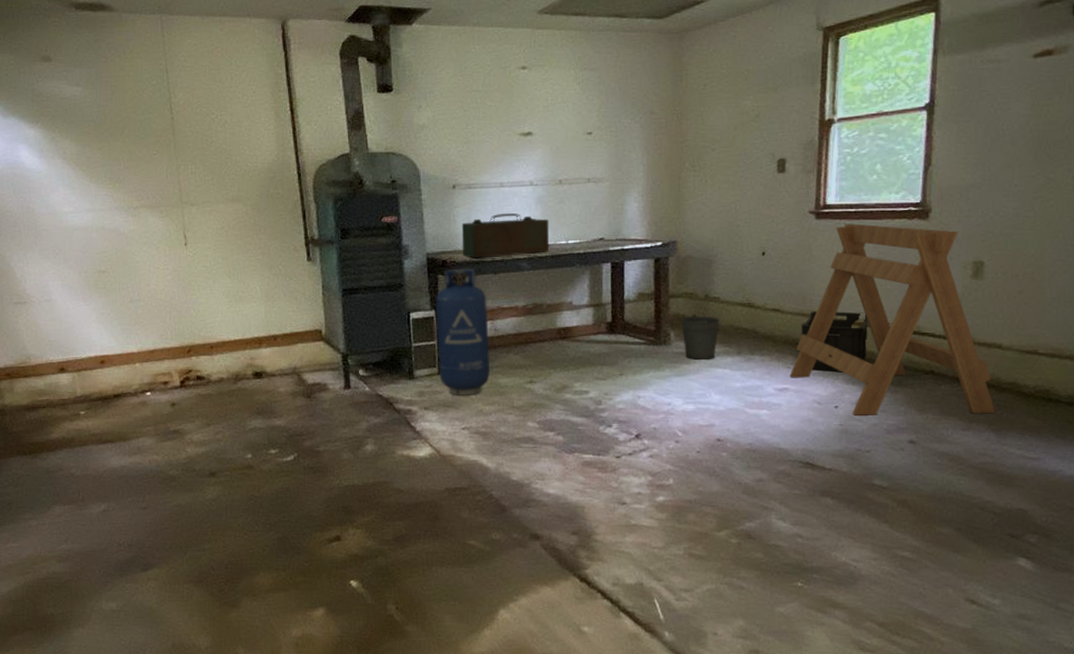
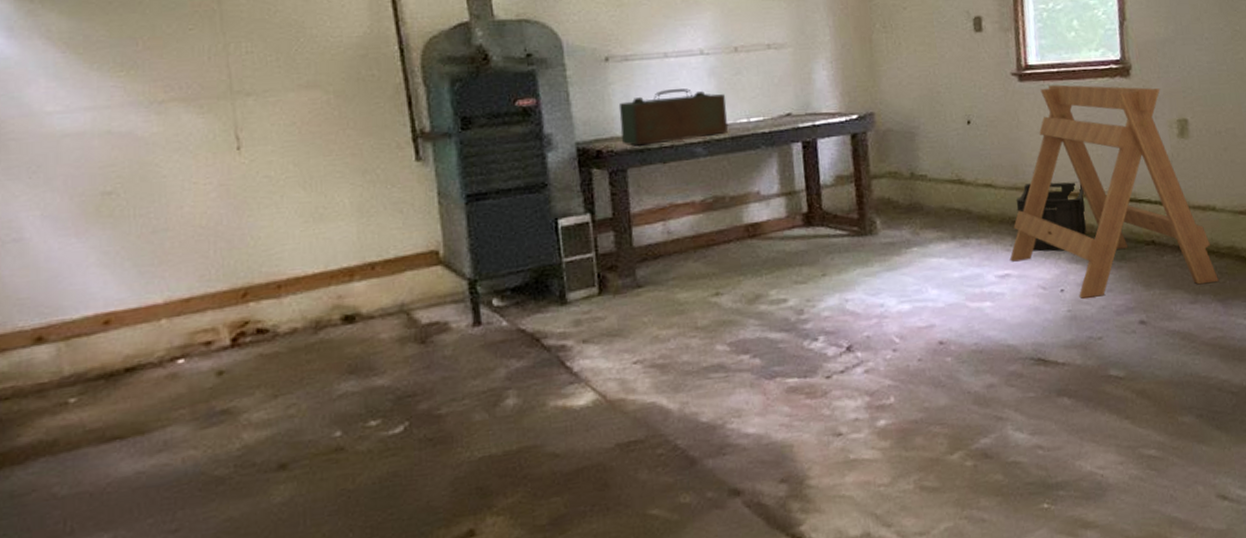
gas cylinder: present [435,268,491,396] -> none [590,158,666,321]
bucket: present [681,314,720,360] -> none [886,195,930,250]

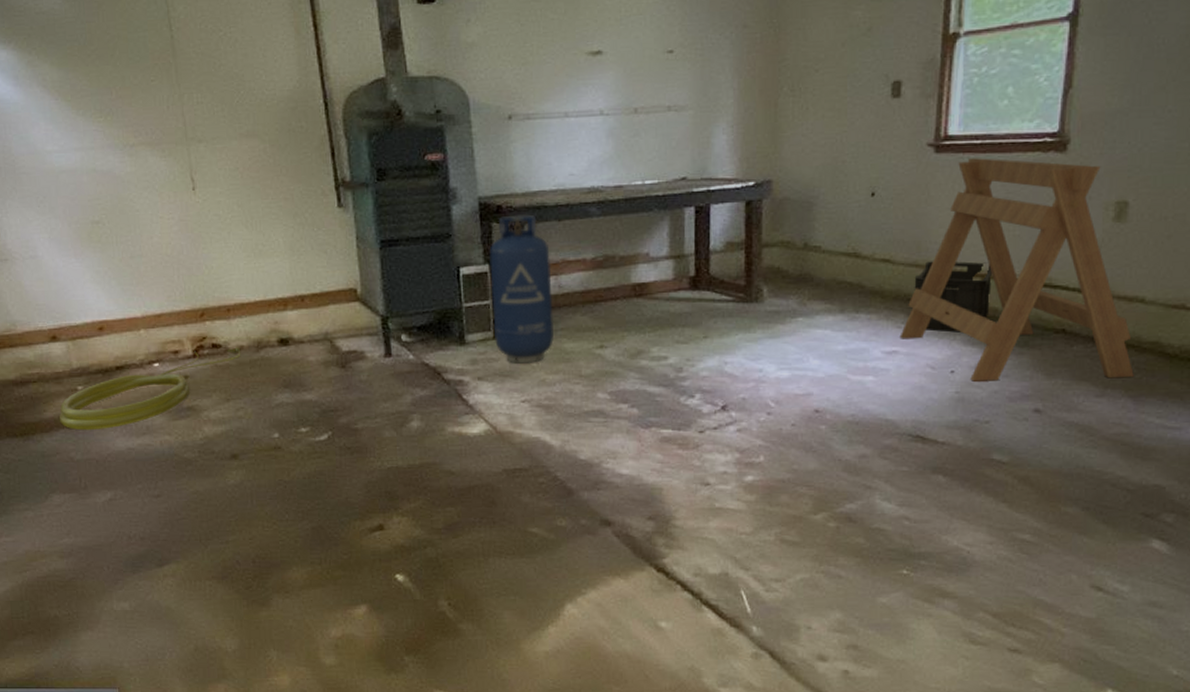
garden hose: none [39,330,294,457] -> present [59,347,241,431]
gas cylinder: none [590,158,666,321] -> present [489,214,555,364]
toolbox: present [618,88,728,146] -> none [519,148,623,203]

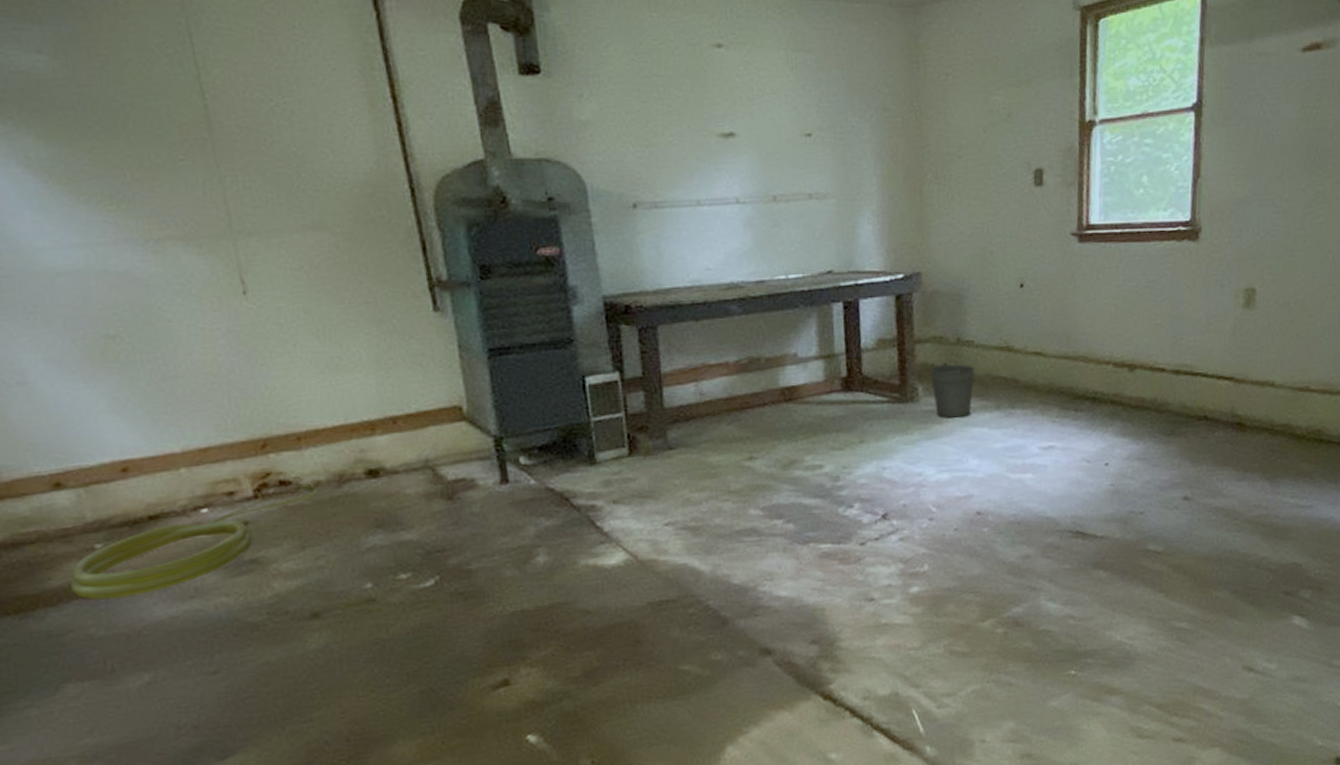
gas cylinder: present [489,214,555,364] -> none [619,314,699,483]
bucket: none [775,265,820,319] -> present [930,362,975,418]
sawhorse: present [899,158,1134,381] -> none [1055,247,1269,473]
plastic crate: present [914,261,992,332] -> none [1065,352,1138,424]

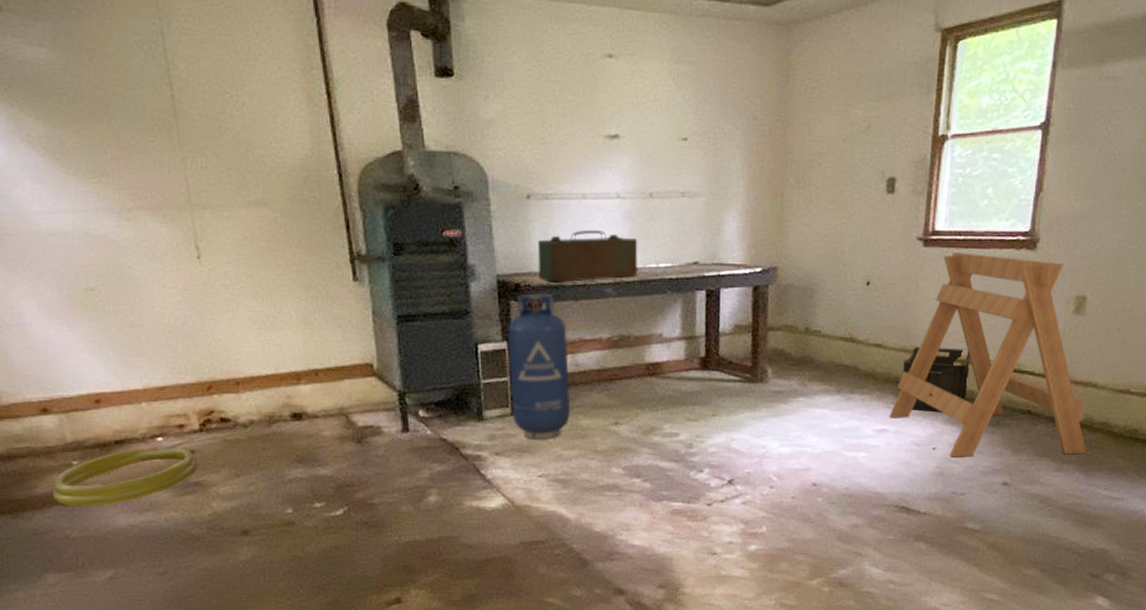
gas cylinder: none [619,314,699,483] -> present [507,293,571,439]
toolbox: none [648,240,764,302] -> present [537,229,638,282]
bucket: present [930,362,975,418] -> none [779,348,820,399]
sawhorse: none [1055,247,1269,473] -> present [889,253,1086,457]
plastic crate: none [1065,352,1138,424] -> present [902,347,970,413]

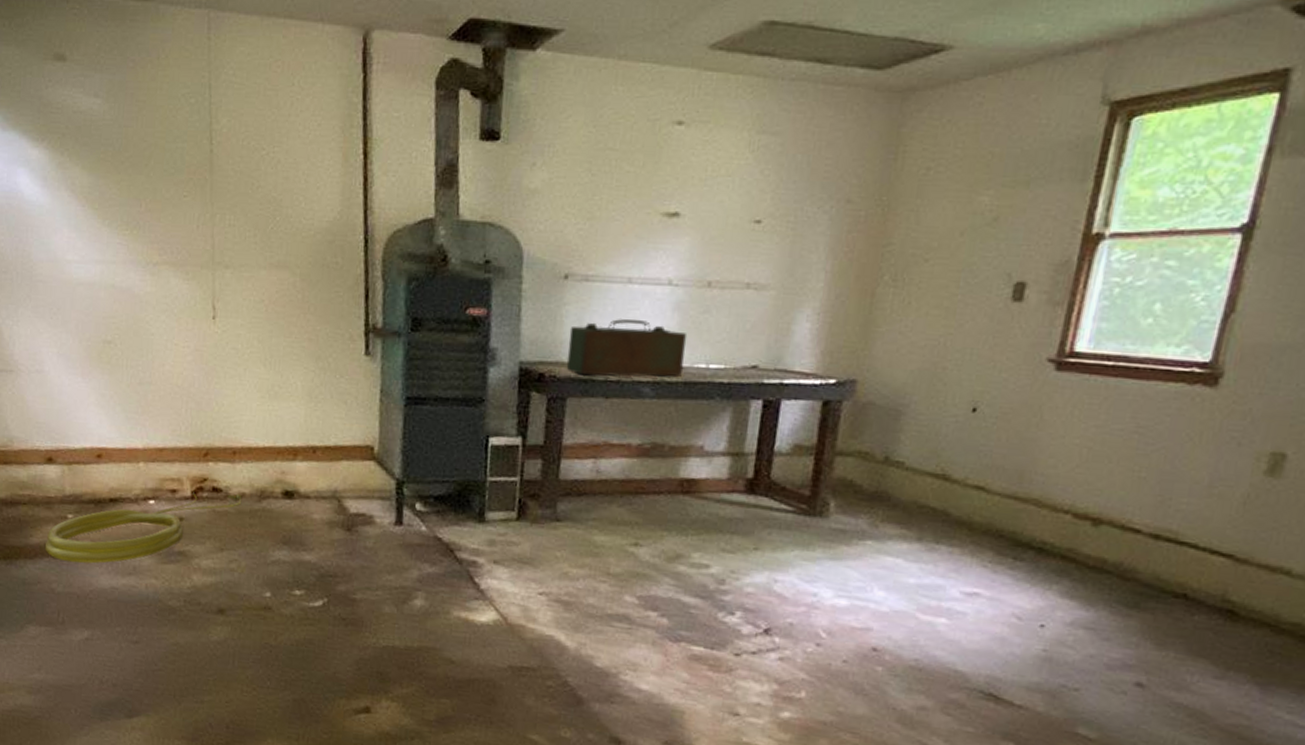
gas cylinder: present [507,293,571,439] -> none [518,385,592,553]
sawhorse: present [889,253,1086,457] -> none [984,381,1269,662]
plastic crate: present [902,347,970,413] -> none [1009,495,1107,582]

